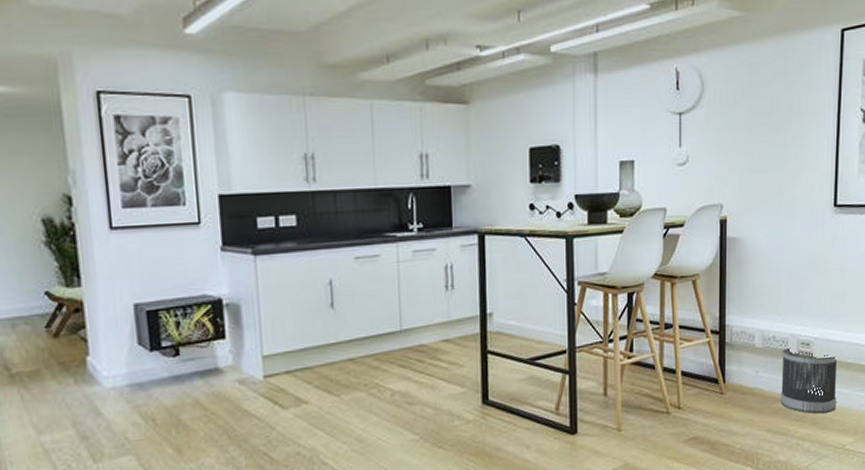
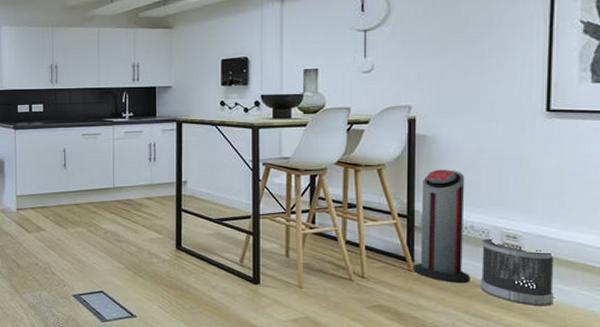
air purifier: none [724,275,772,401] -> present [413,169,470,284]

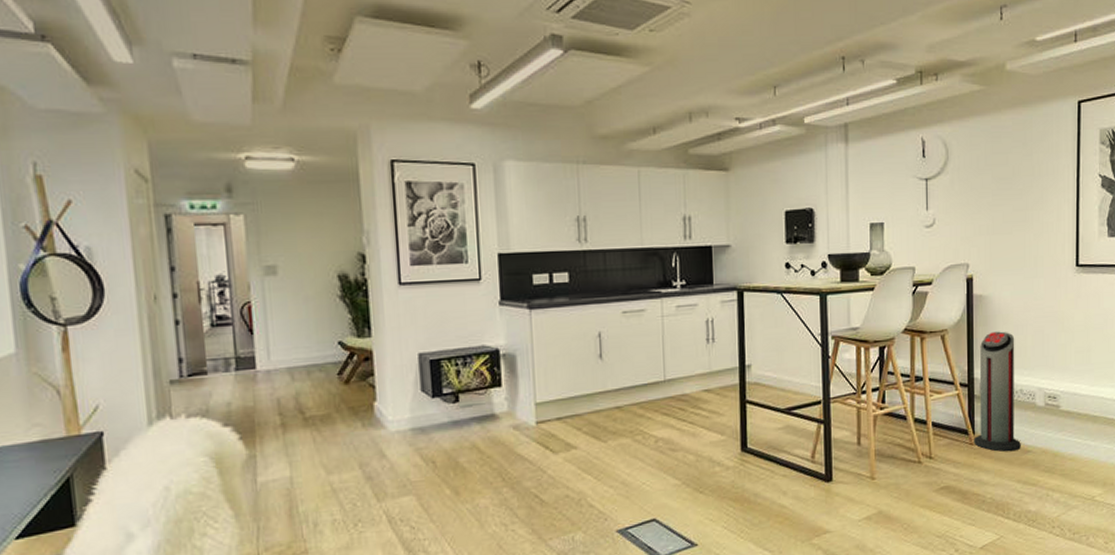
wastebasket: present [480,238,554,306] -> none [1028,400,1084,466]

